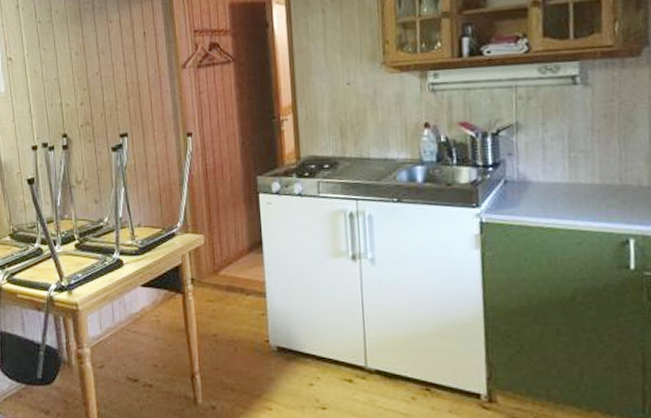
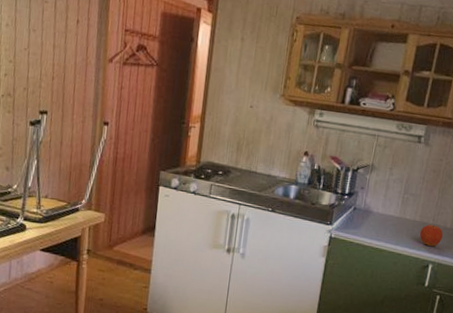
fruit: none [604,185,640,214] -> present [419,224,443,246]

